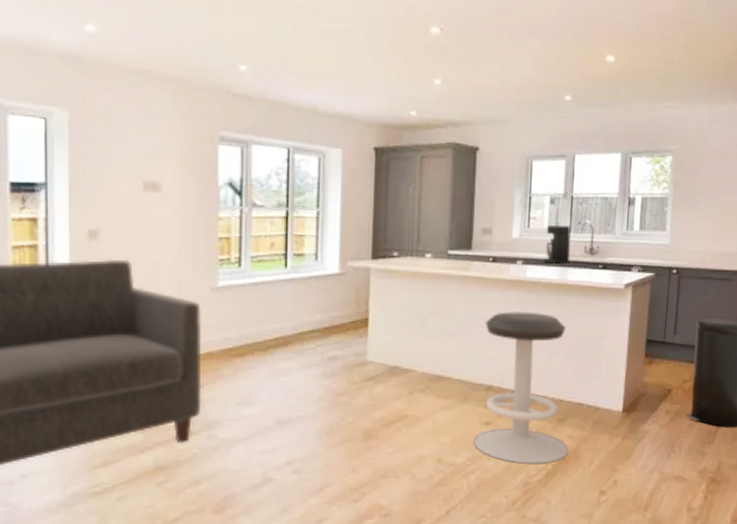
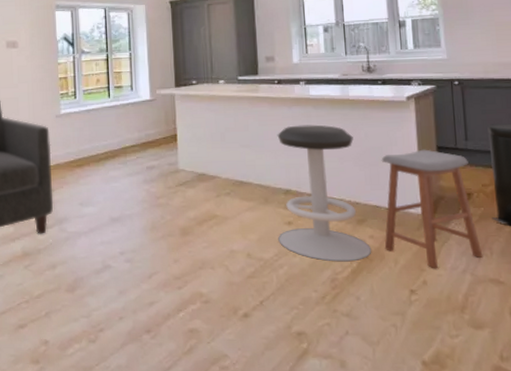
coffee maker: present [543,225,571,265] -> none [323,48,349,83]
stool: none [581,342,673,468] -> present [381,149,483,268]

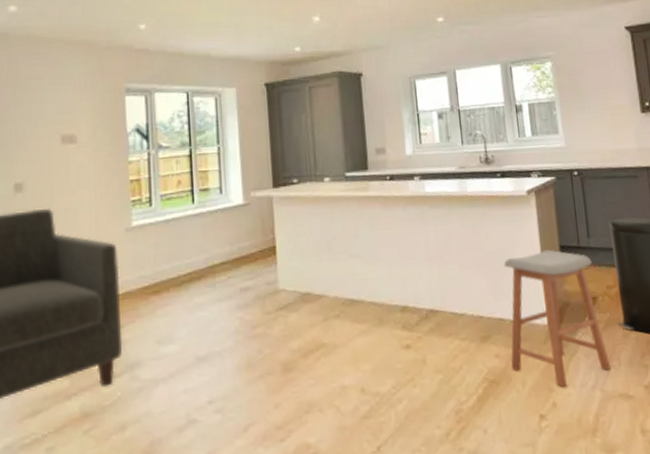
bar stool: present [277,125,372,262] -> none [391,227,498,390]

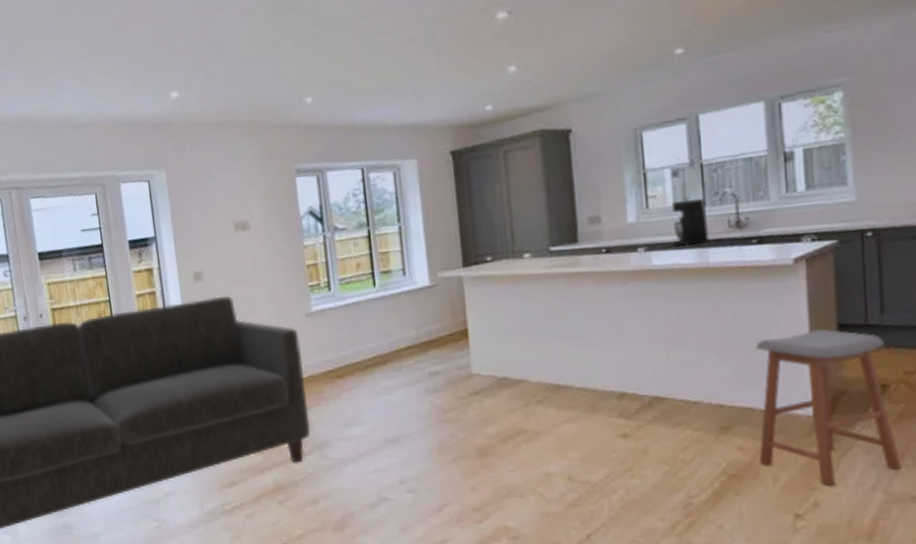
coffee maker: none [438,137,467,177] -> present [671,198,710,247]

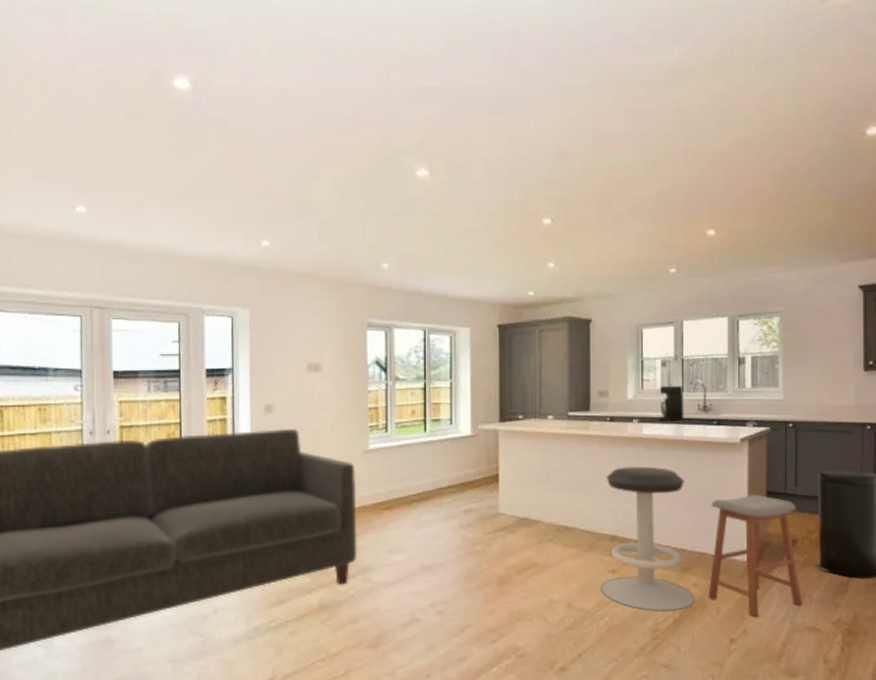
bar stool: none [606,304,741,483] -> present [601,466,695,612]

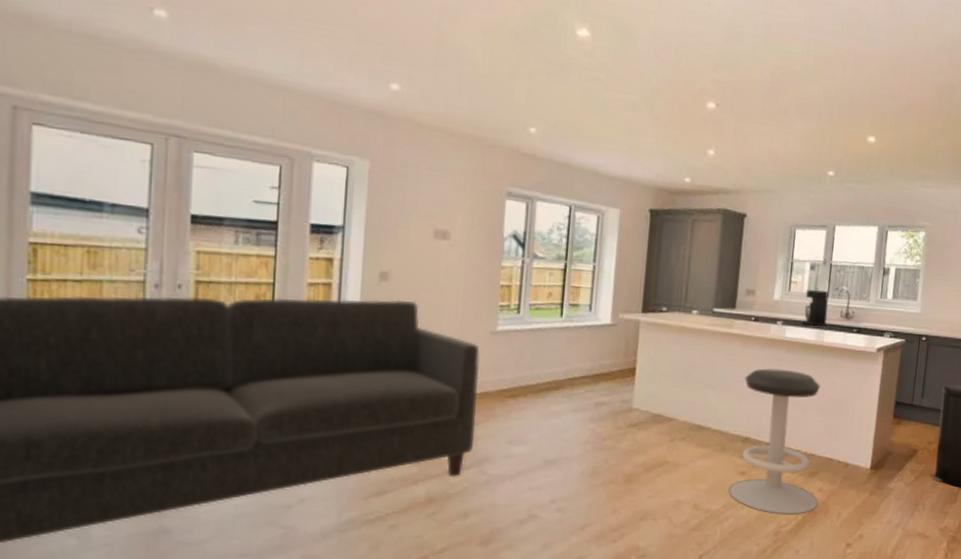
stool: present [708,494,803,617] -> none [830,403,920,522]

